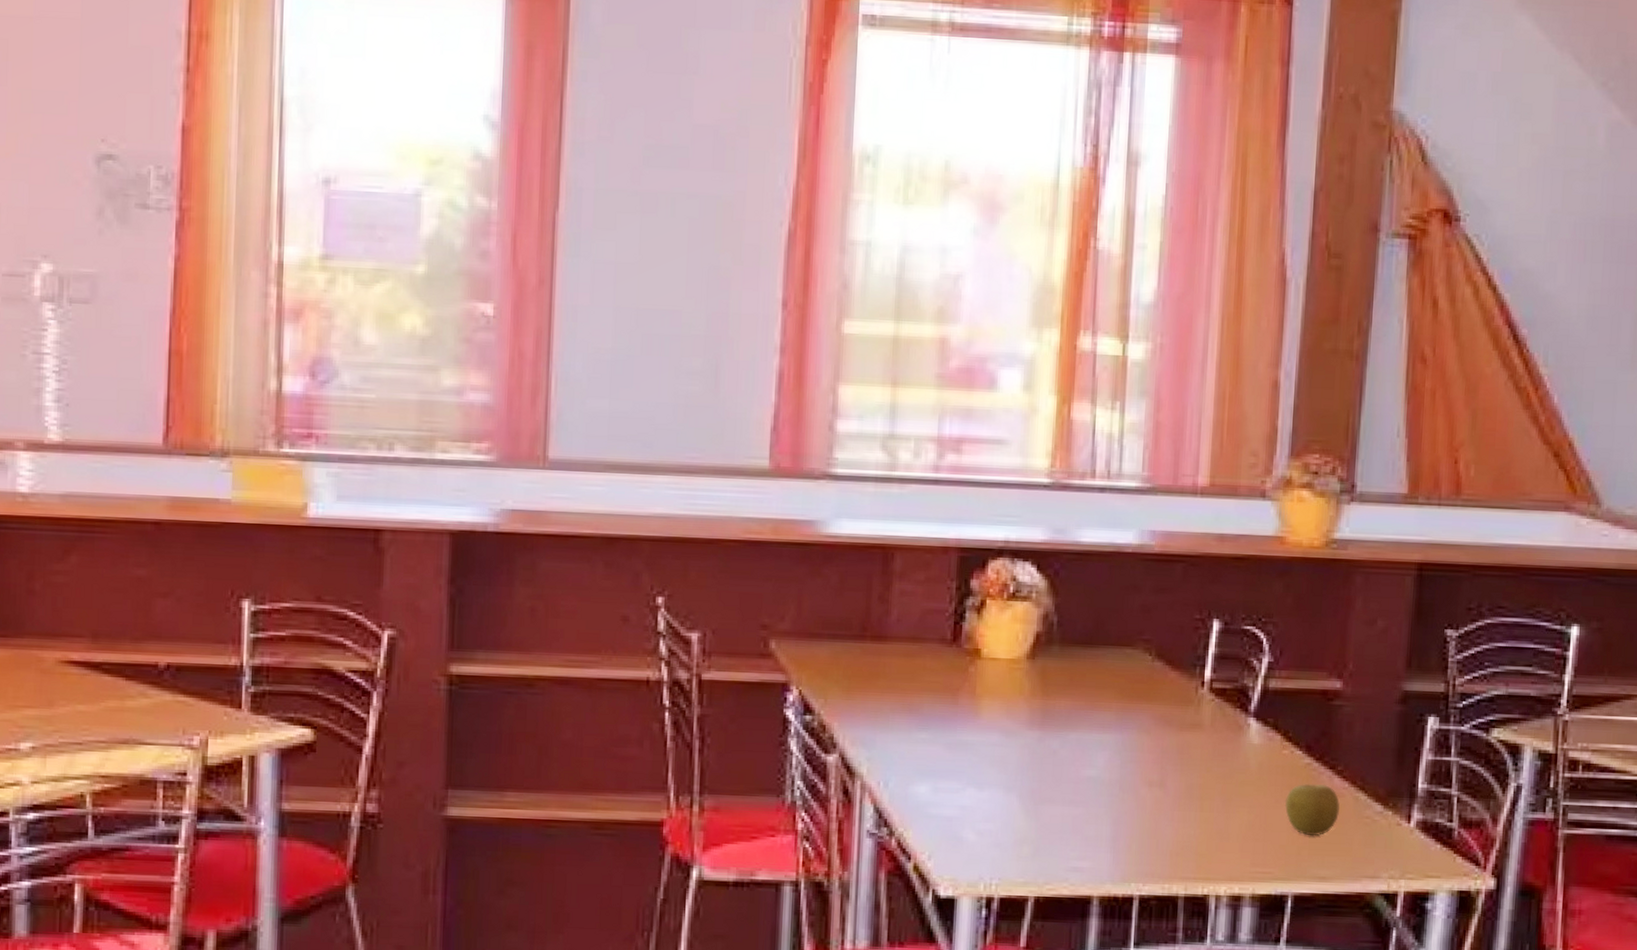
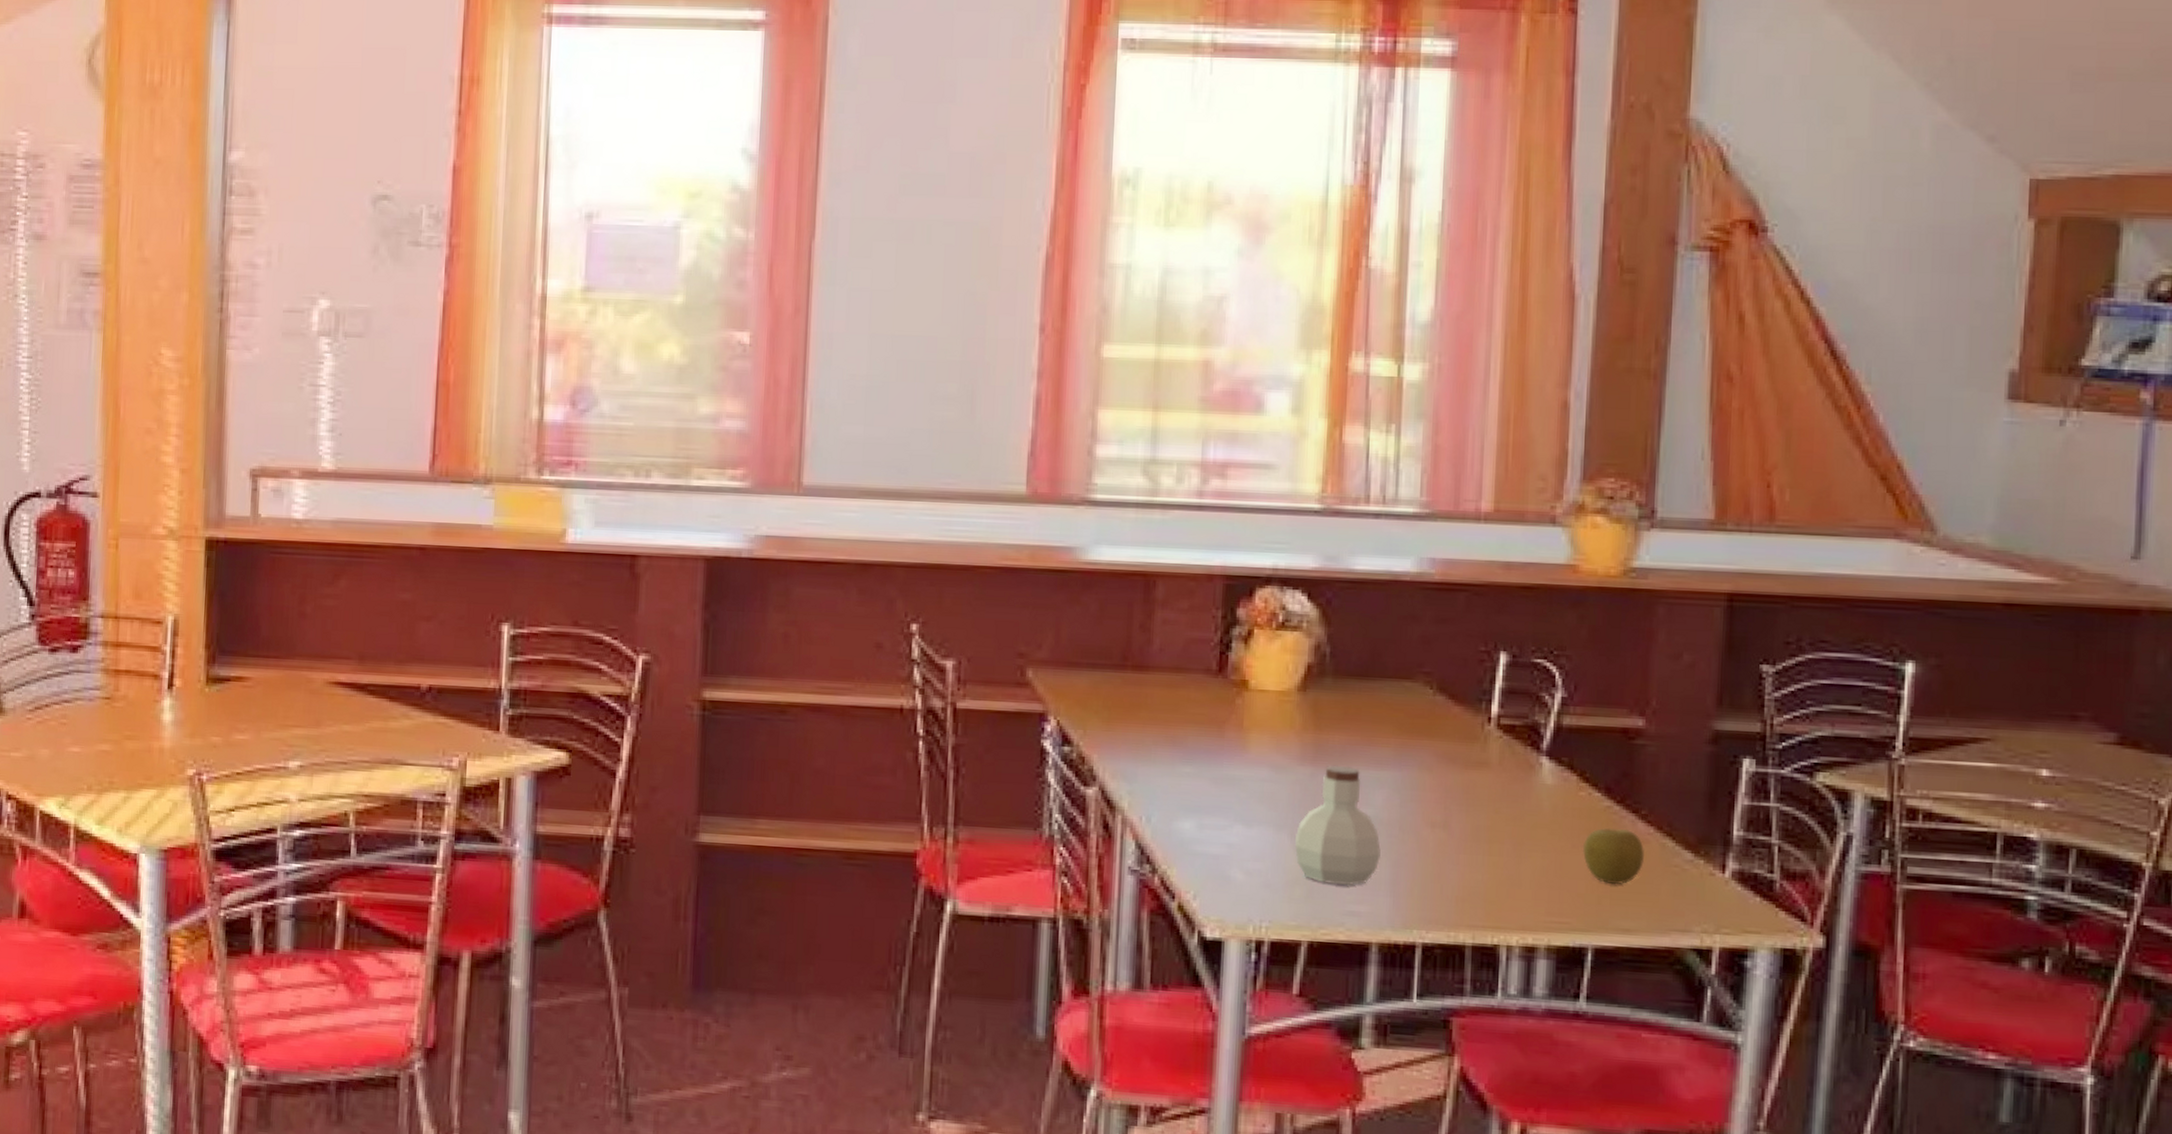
jar: none [1022,729,1102,843] -> present [1294,765,1381,885]

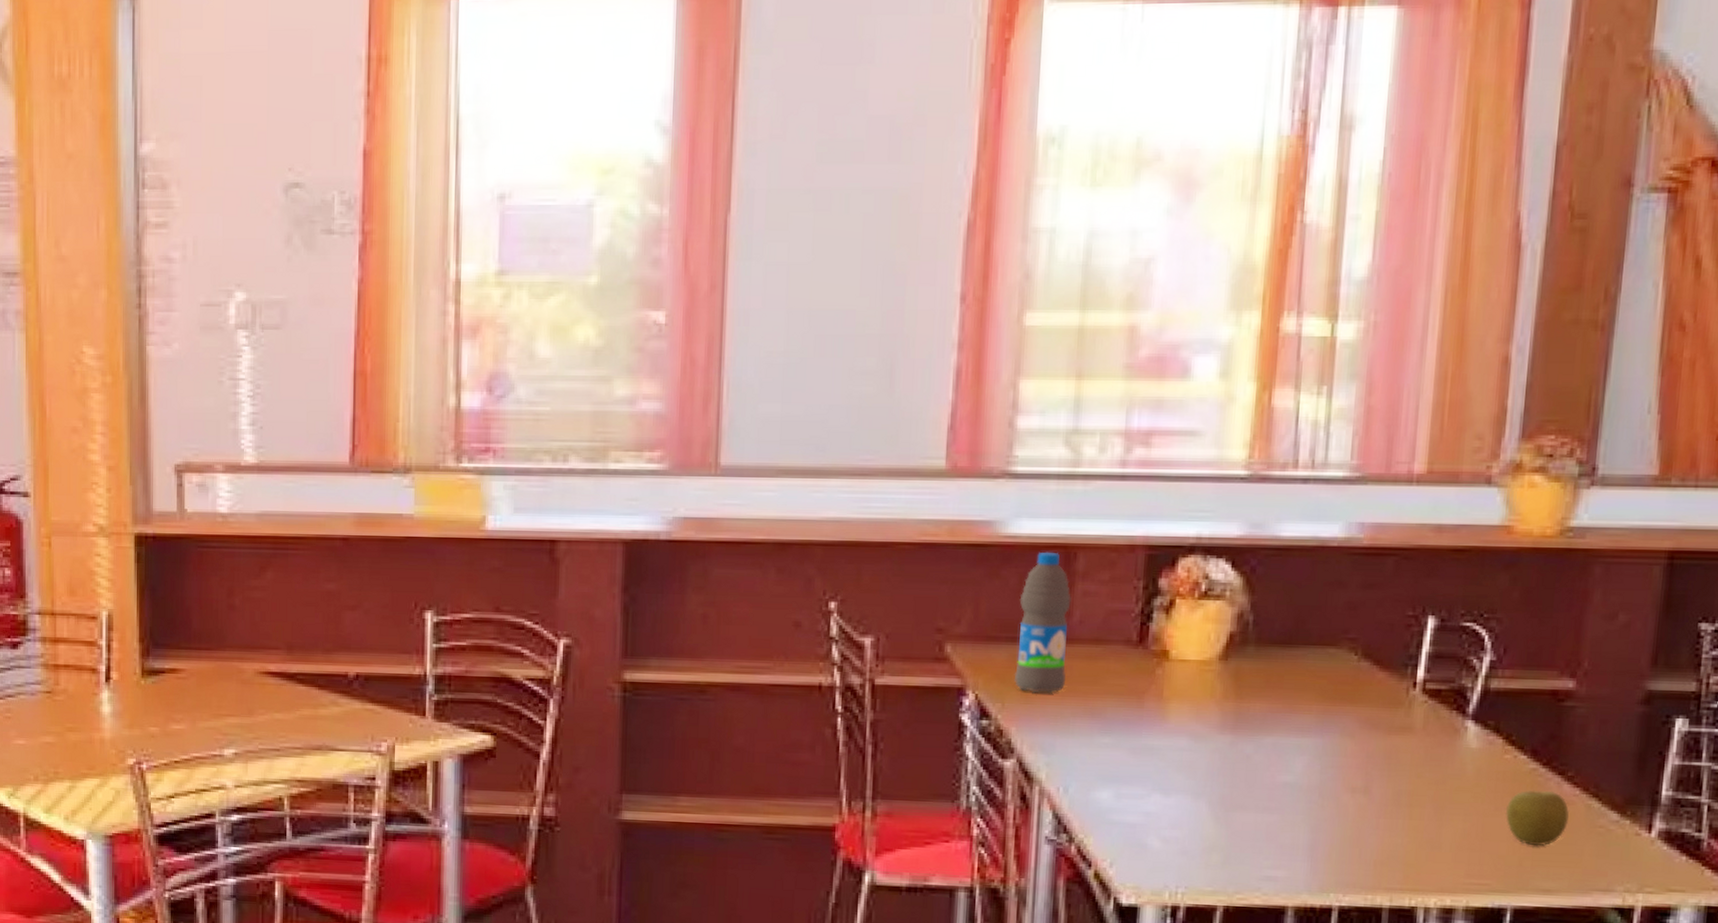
water bottle: none [1095,579,1151,722] -> present [1013,552,1071,694]
jar: present [1294,765,1381,885] -> none [1212,733,1300,851]

